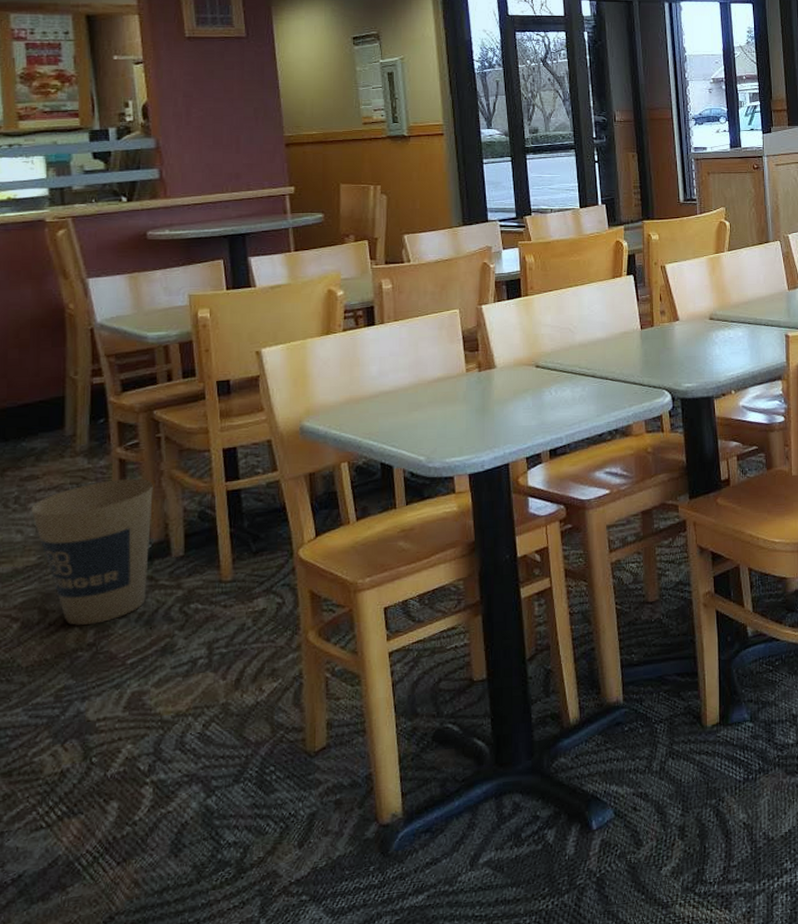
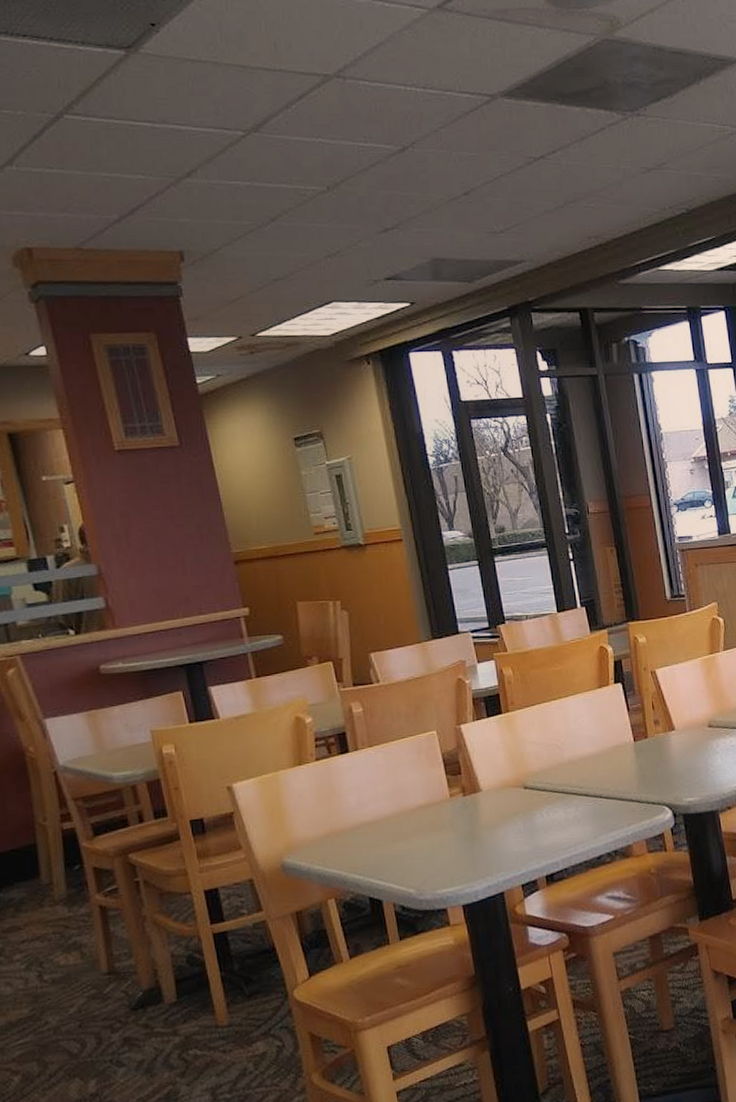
trash can: present [31,478,153,625] -> none [17,925,143,1076]

